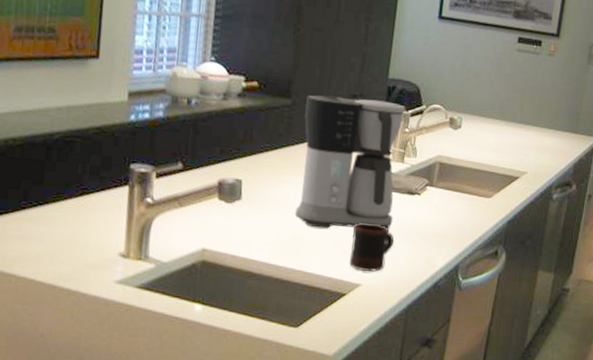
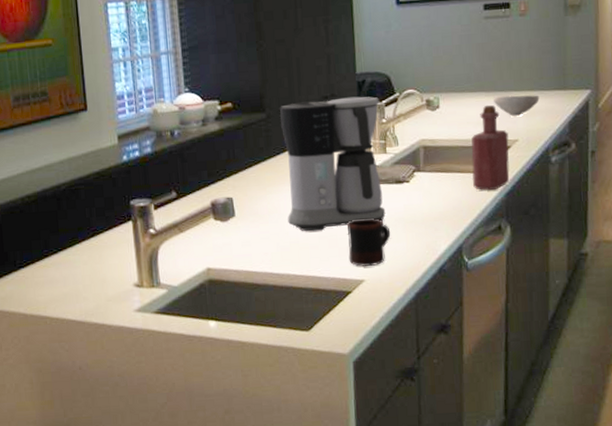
bottle: none [479,133,519,217] -> present [471,104,510,191]
bowl: none [511,127,553,151] -> present [494,95,540,117]

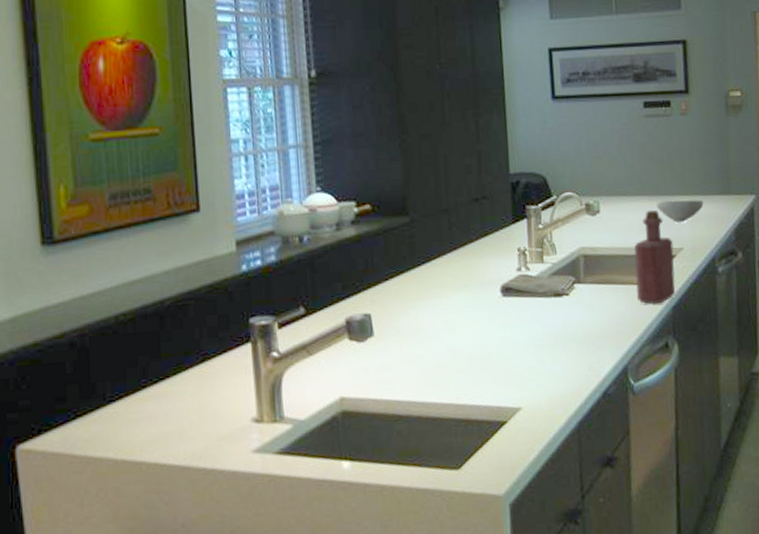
coffee maker: present [280,96,386,232] -> none [425,199,544,353]
mug: present [346,218,391,266] -> none [500,336,550,392]

